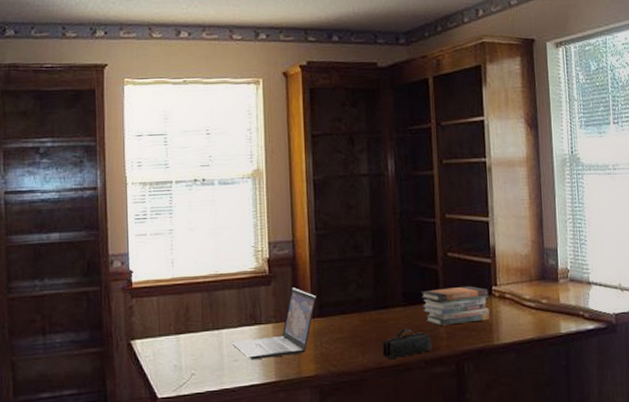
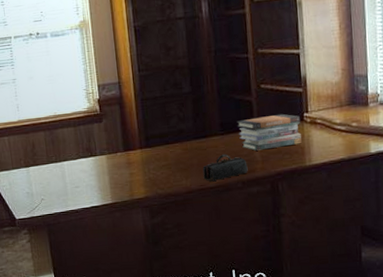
laptop: present [231,287,317,359] -> none [72,123,143,185]

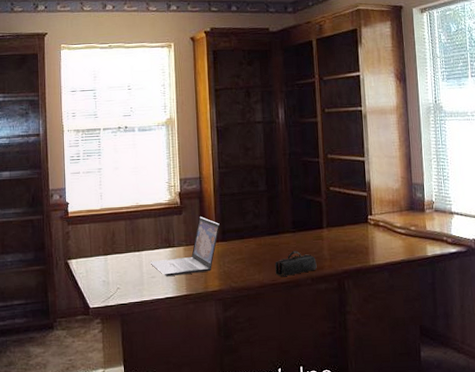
laptop: none [72,123,143,185] -> present [150,216,220,276]
book stack: present [237,113,302,151] -> none [307,215,366,249]

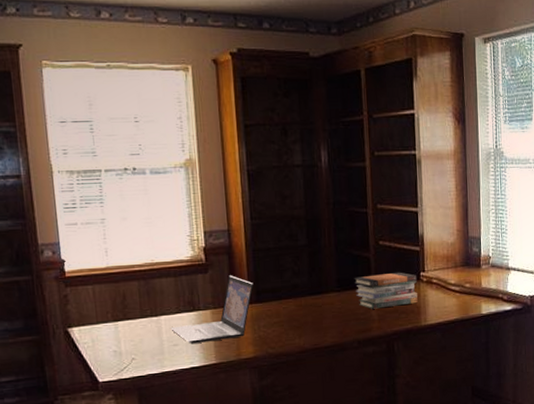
pencil case: present [275,250,317,277] -> none [317,311,364,341]
book stack: none [307,215,366,249] -> present [354,272,418,309]

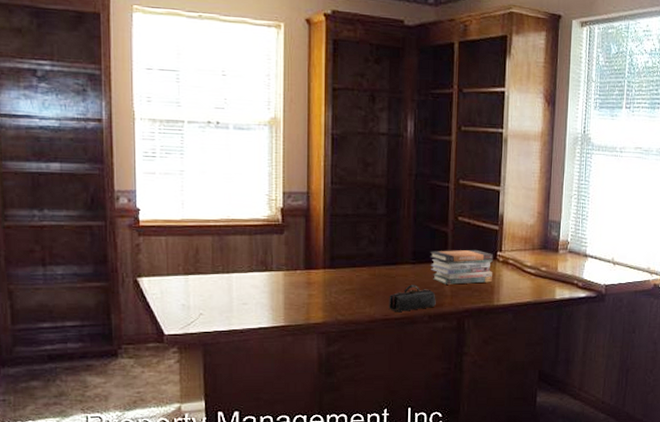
laptop: present [170,275,254,343] -> none [241,238,328,304]
pencil case: none [317,311,364,341] -> present [389,284,436,313]

